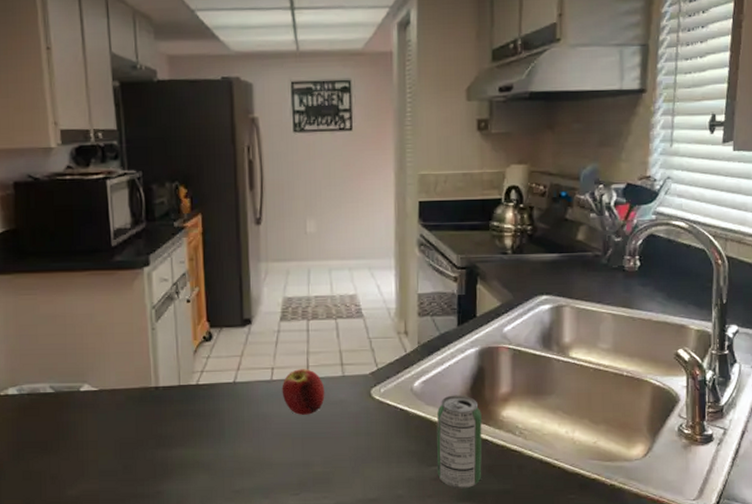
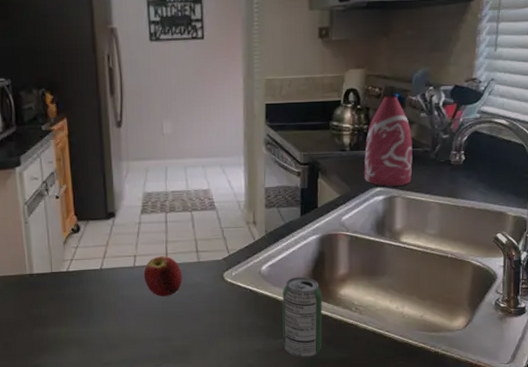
bottle: none [527,194,582,294] -> present [364,96,413,186]

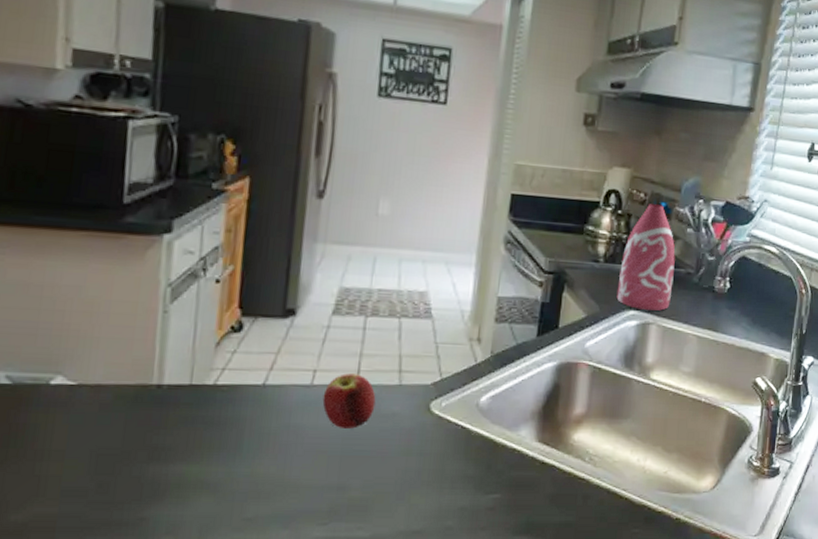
beverage can: present [282,276,323,358] -> none [494,413,551,520]

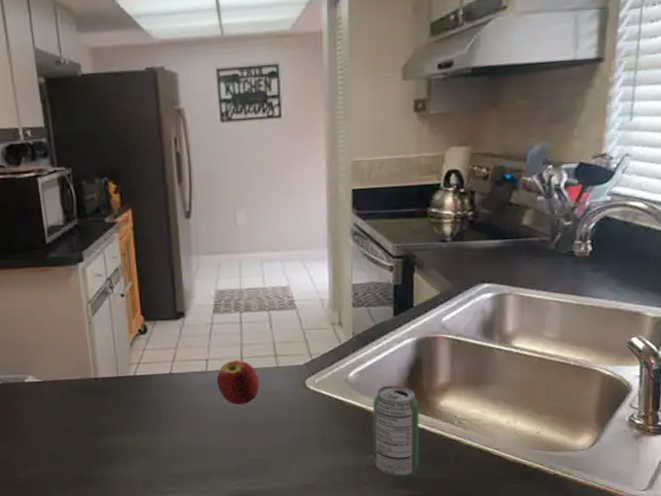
beverage can: none [494,413,551,520] -> present [372,385,420,477]
bottle: present [616,204,675,311] -> none [468,177,527,282]

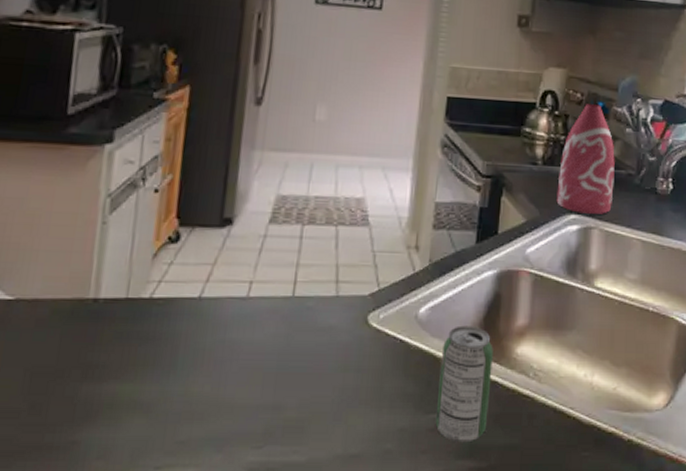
fruit: present [216,360,260,405] -> none [258,285,313,343]
bottle: none [468,177,527,282] -> present [556,104,615,214]

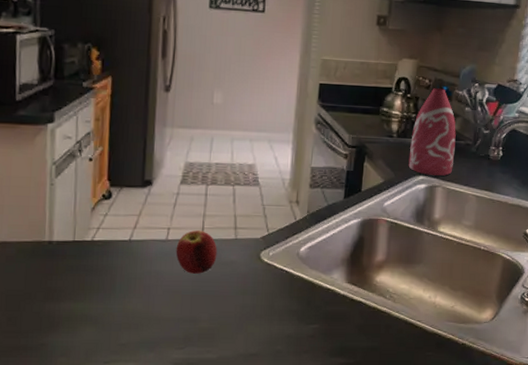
fruit: none [258,285,313,343] -> present [176,230,217,274]
beverage can: present [435,325,493,443] -> none [314,260,358,345]

